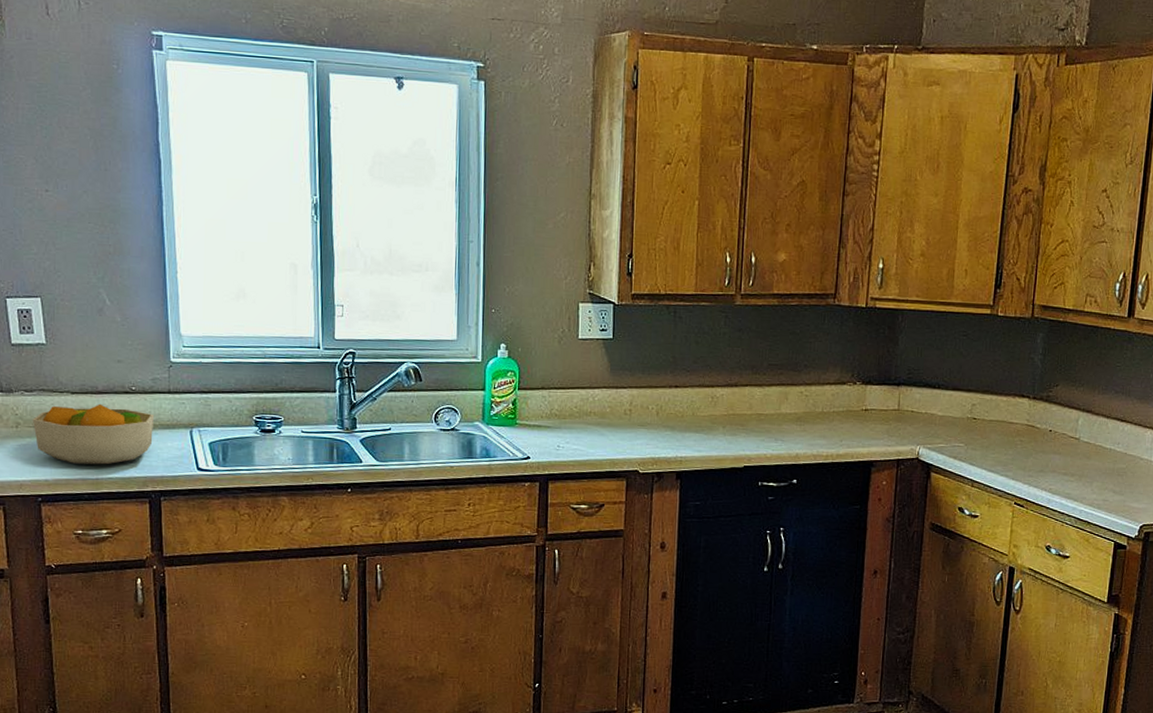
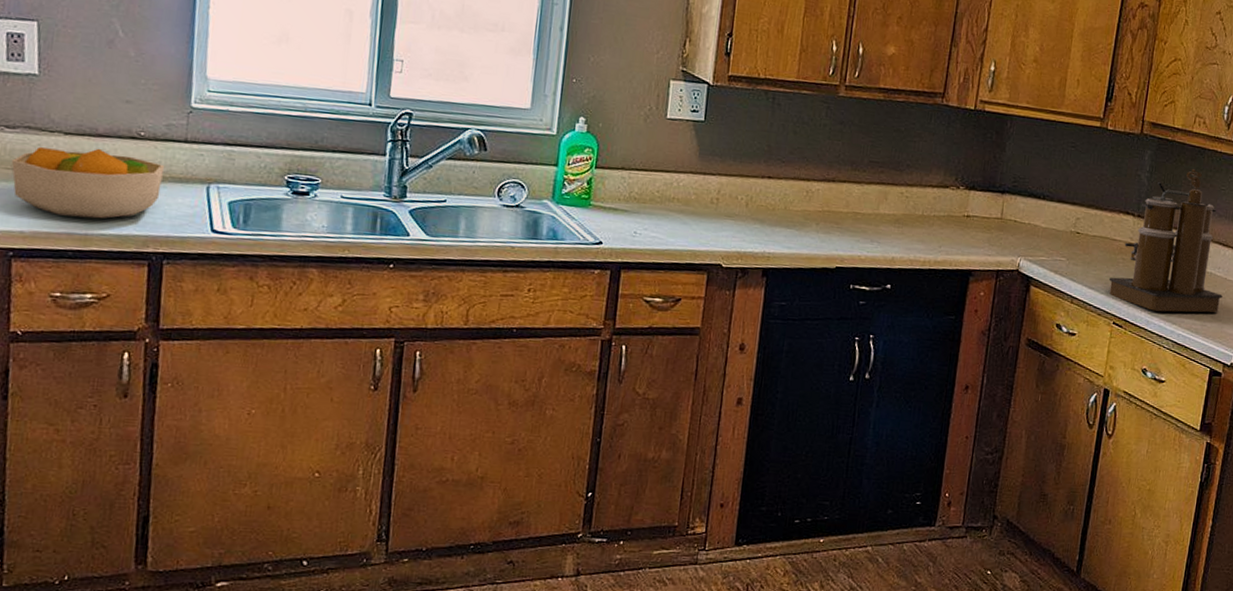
coffee maker: none [1007,347,1123,490] -> present [1108,168,1223,313]

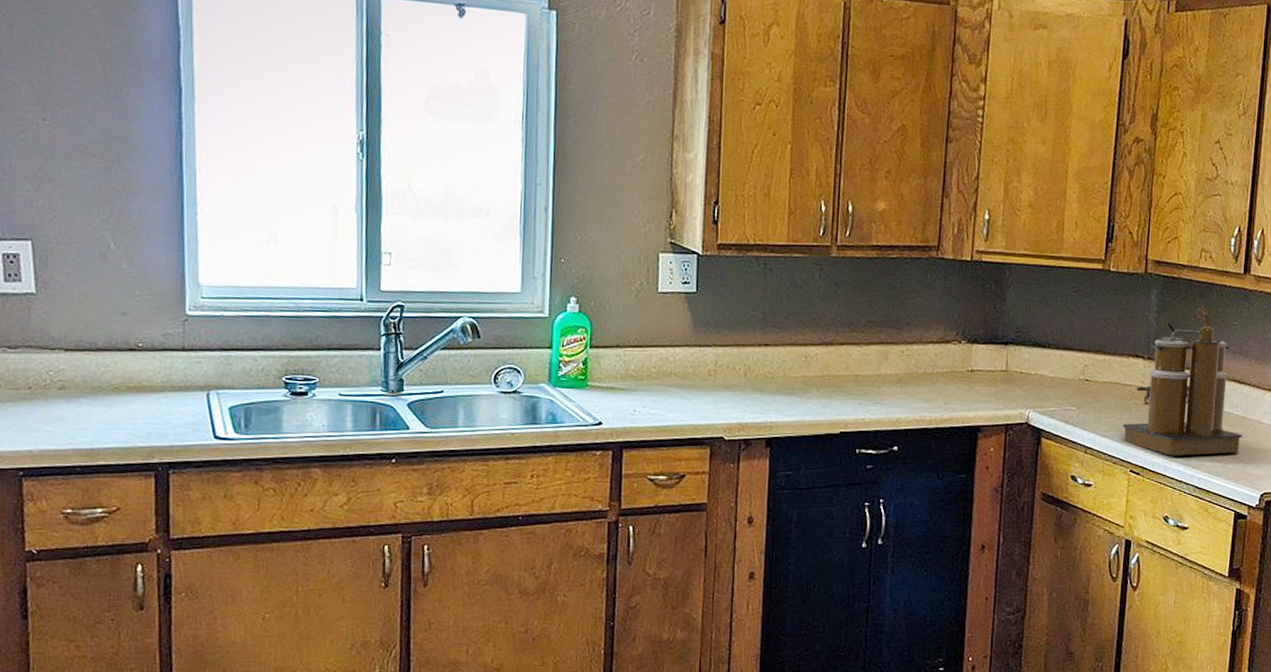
fruit bowl: present [12,147,165,219] -> none [16,362,165,433]

